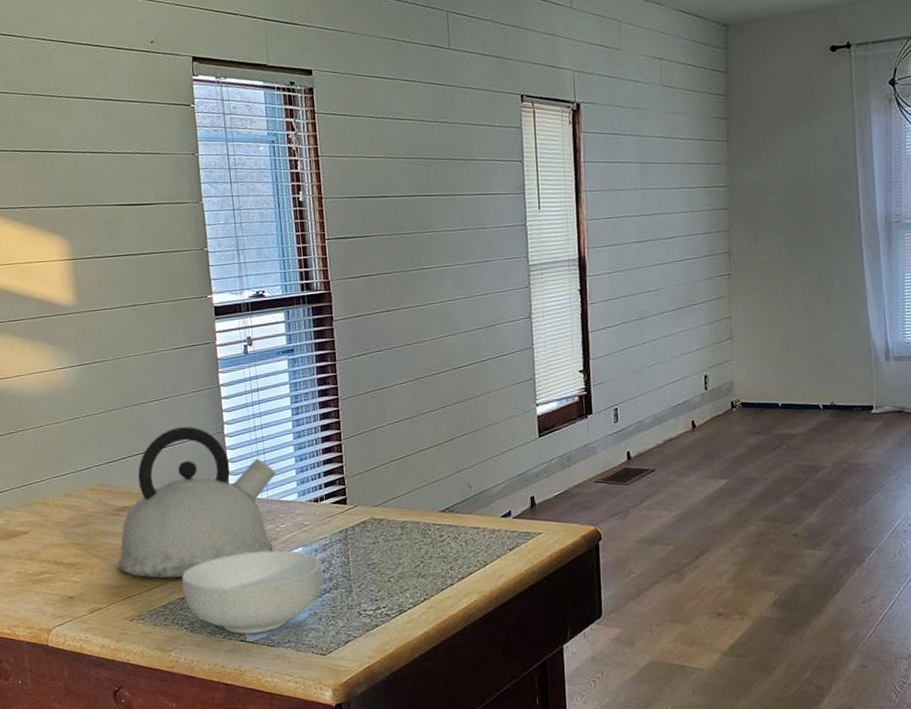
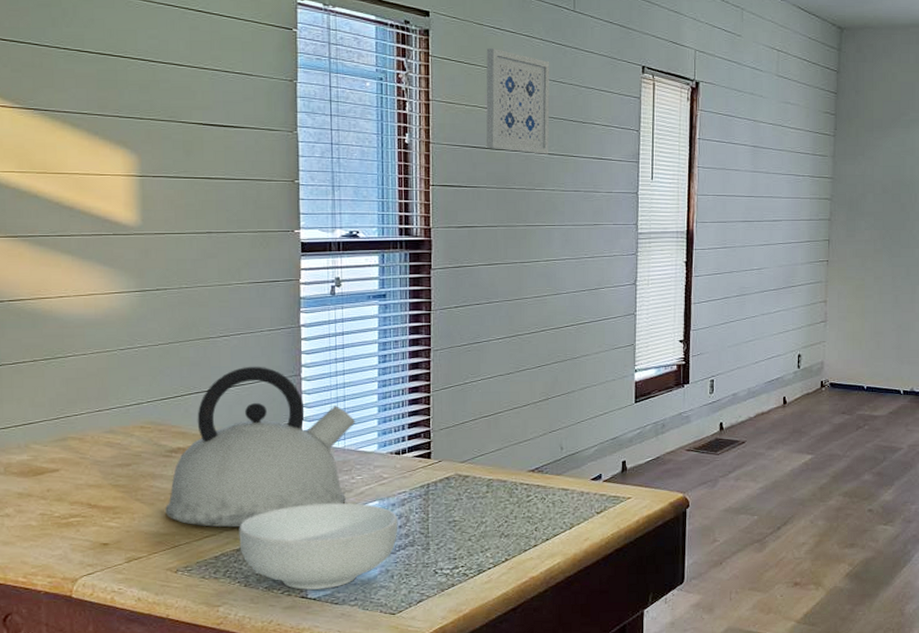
wall art: none [368,97,436,197] -> present [486,48,550,154]

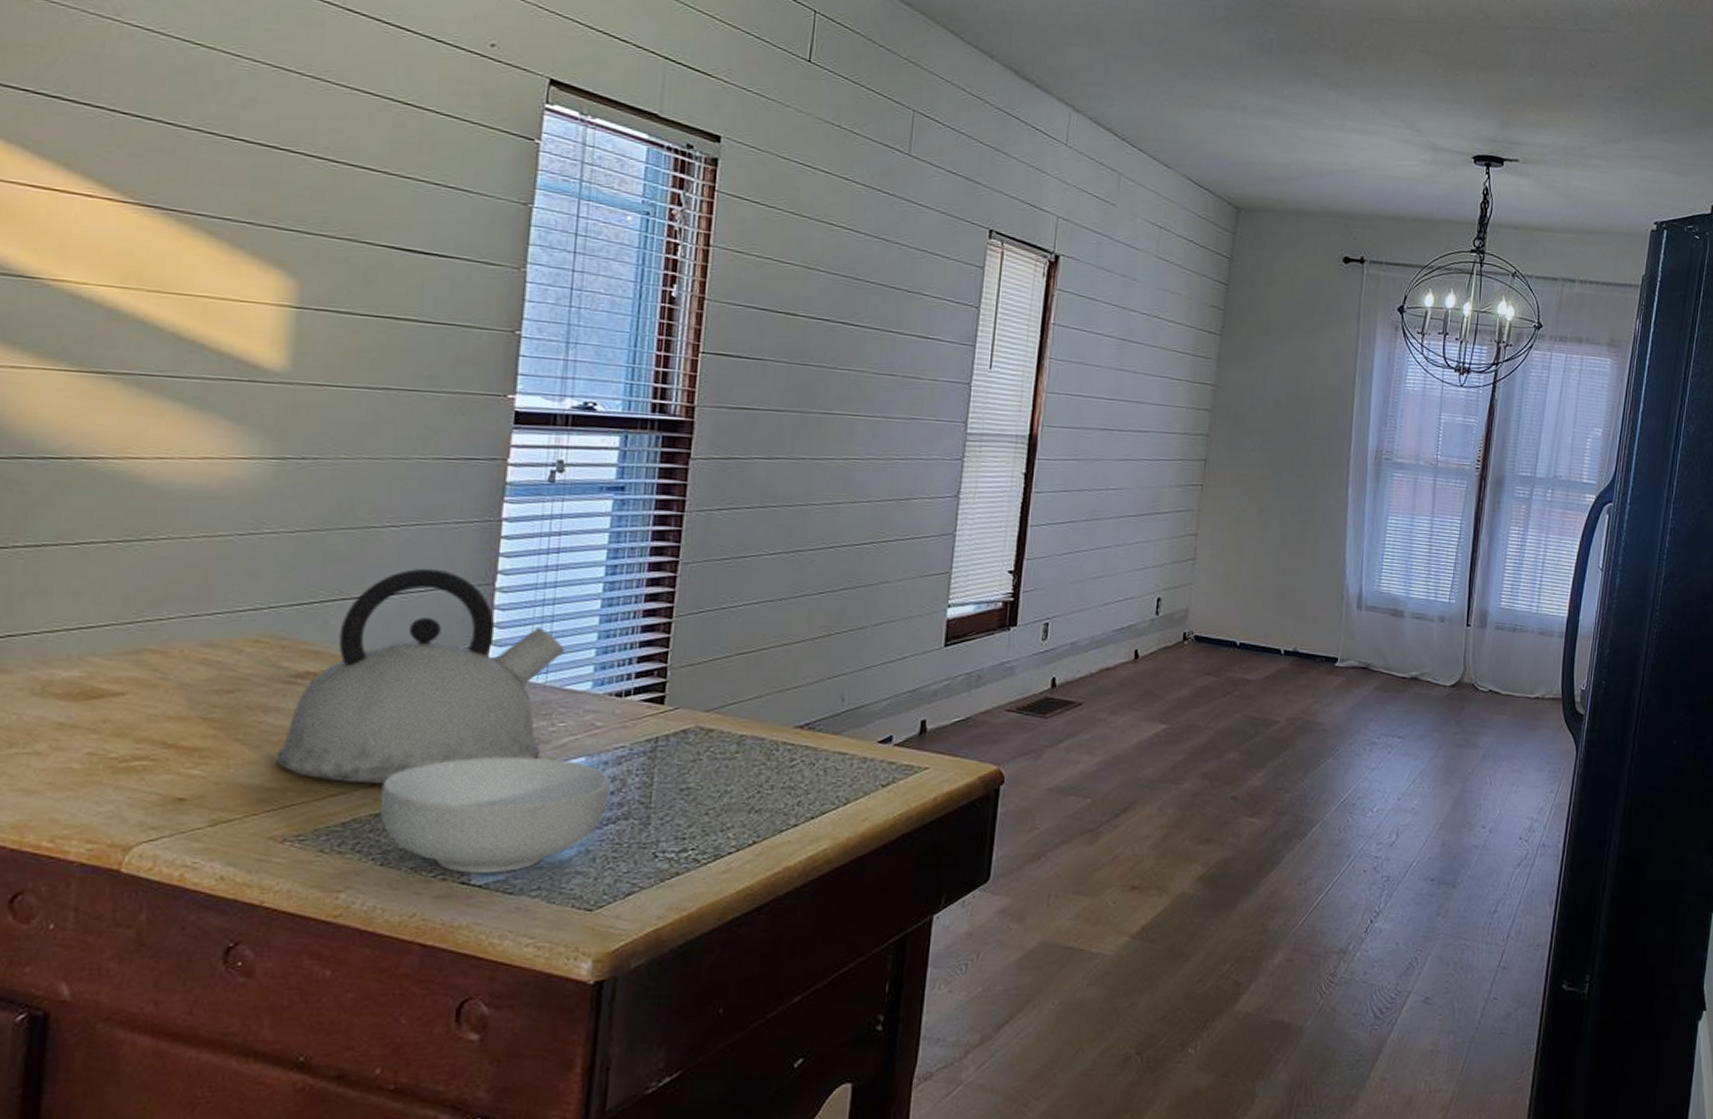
wall art: present [486,48,550,154] -> none [778,189,872,327]

